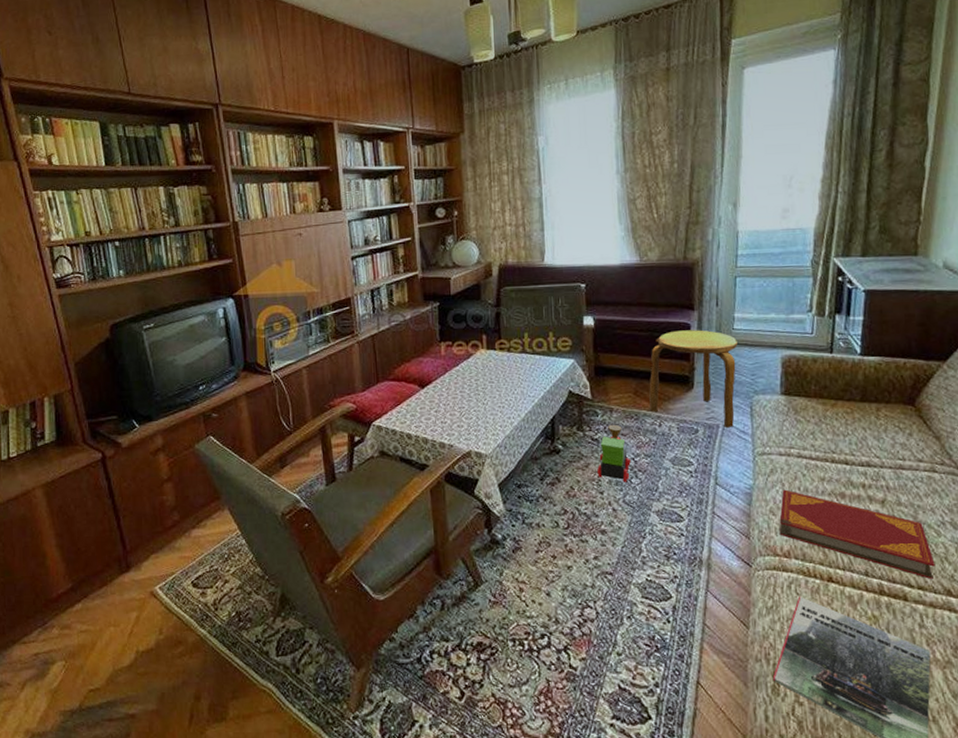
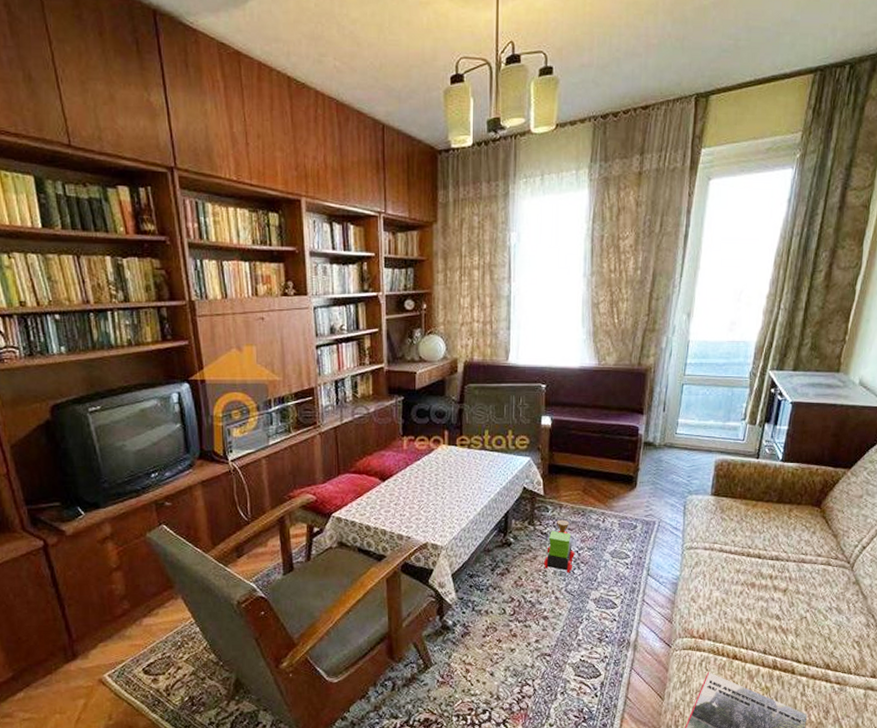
stool: present [649,330,737,427] -> none [596,433,678,524]
hardback book: present [779,489,935,579] -> none [697,580,820,656]

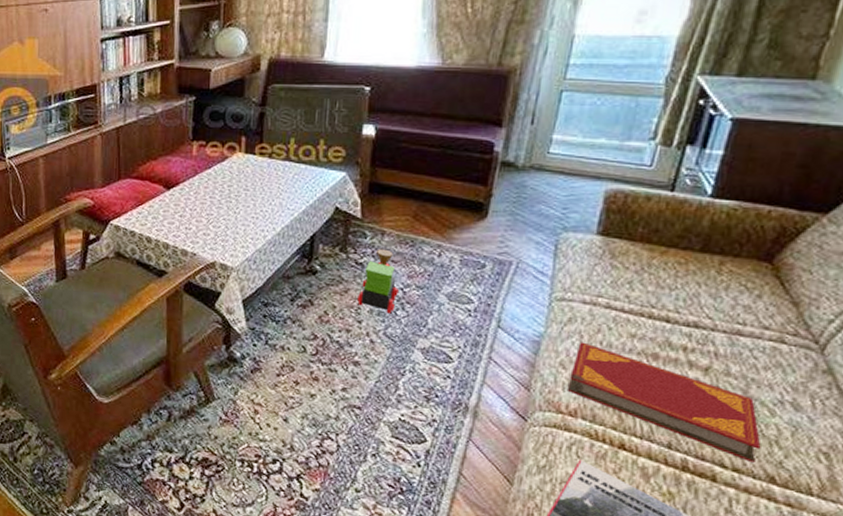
hardback book: none [697,580,820,656] -> present [567,342,761,462]

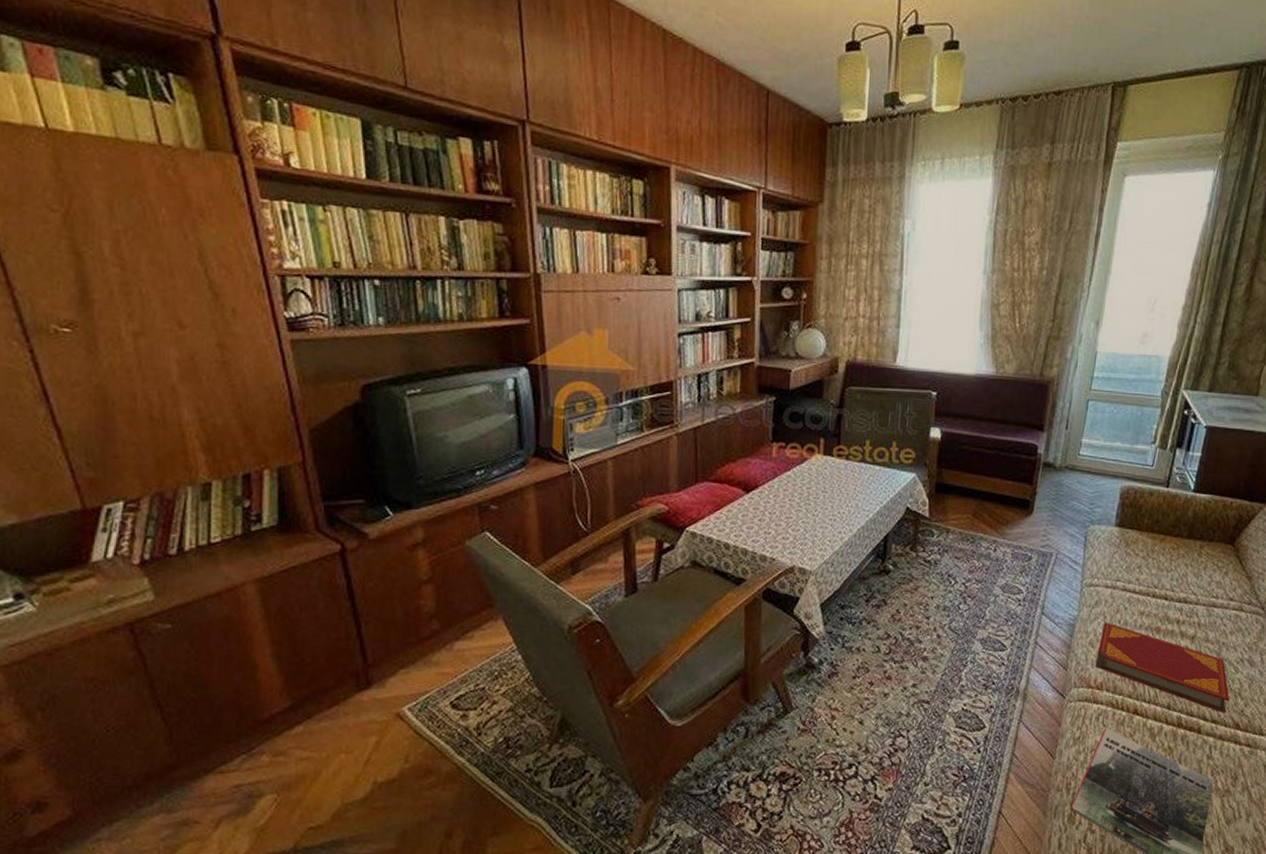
toy train: present [357,248,399,314] -> none [926,546,961,608]

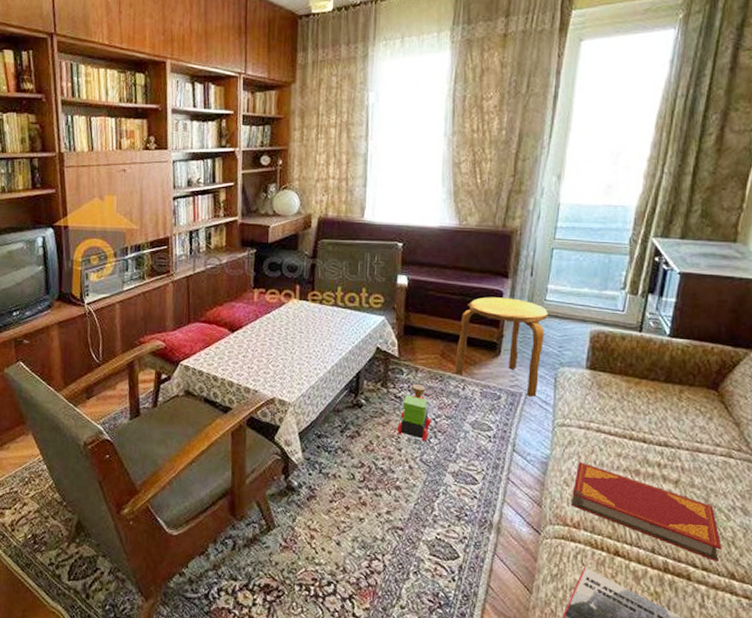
toy train: none [926,546,961,608] -> present [397,383,431,442]
stool: none [987,451,1081,556] -> present [455,297,548,397]

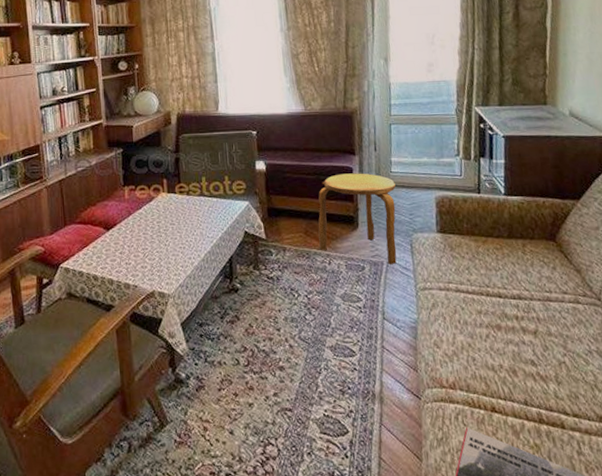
toy train: present [397,383,431,442] -> none [273,263,304,319]
hardback book: present [570,462,722,561] -> none [443,322,587,406]

